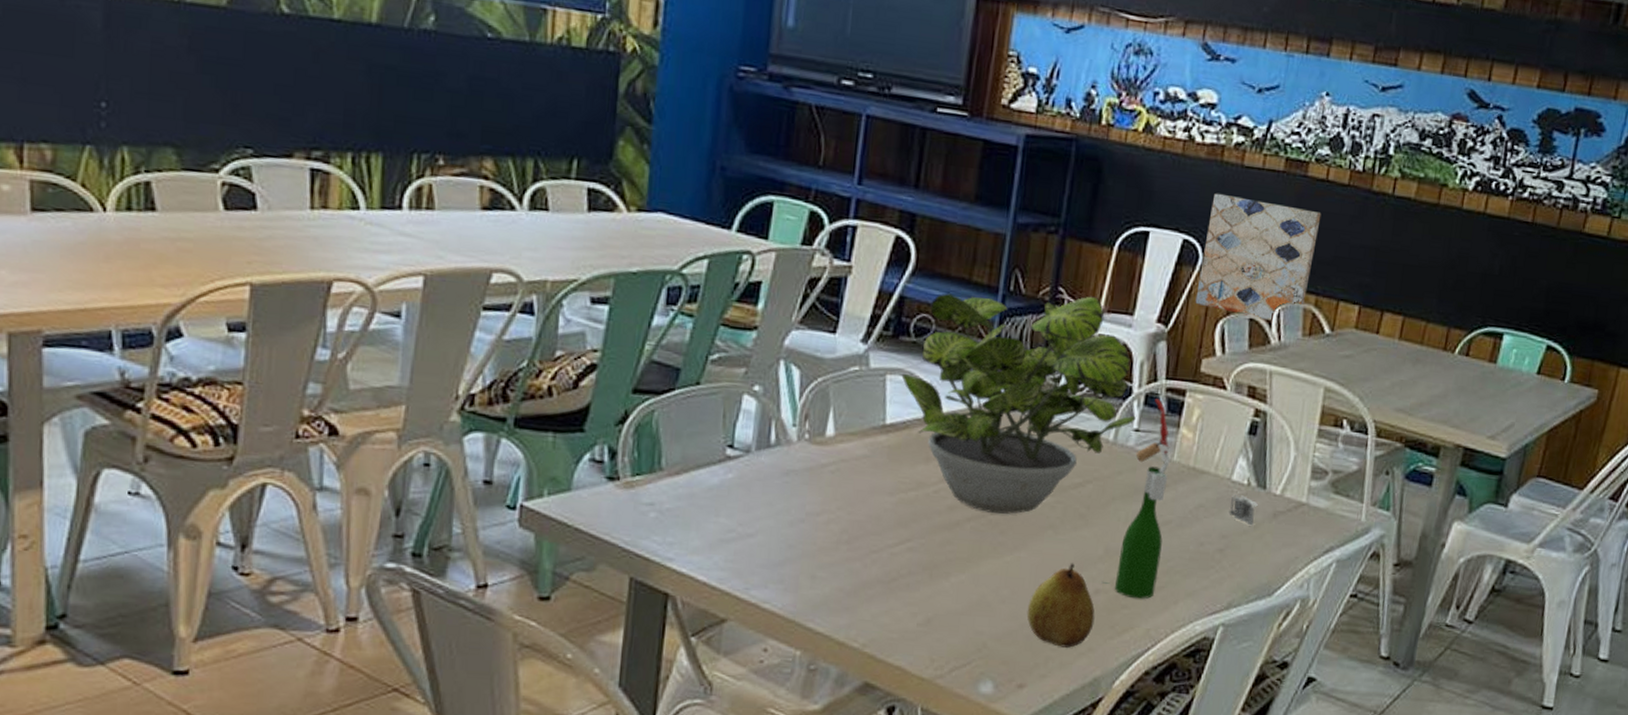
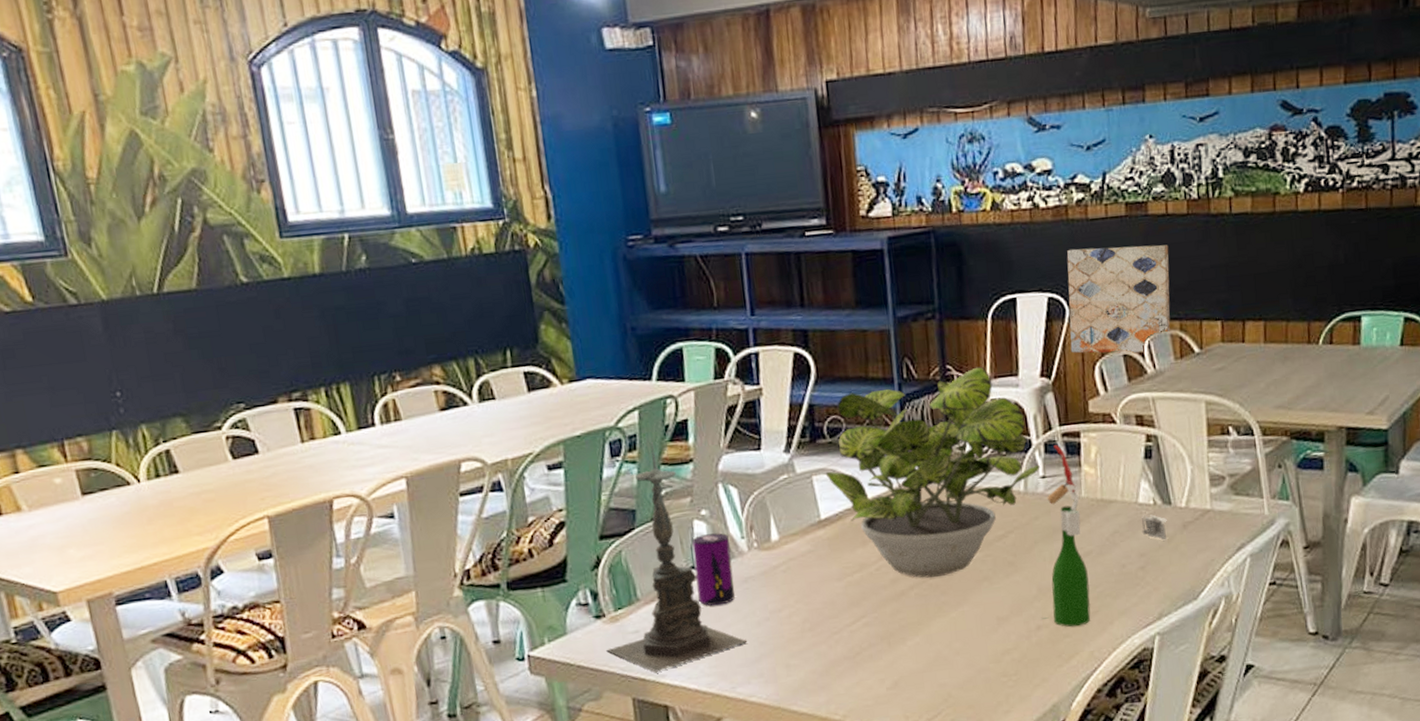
candle holder: none [612,298,775,555] -> present [606,442,748,673]
beverage can: none [729,412,779,495] -> present [692,533,735,606]
fruit: present [1027,563,1095,648] -> none [980,606,1043,683]

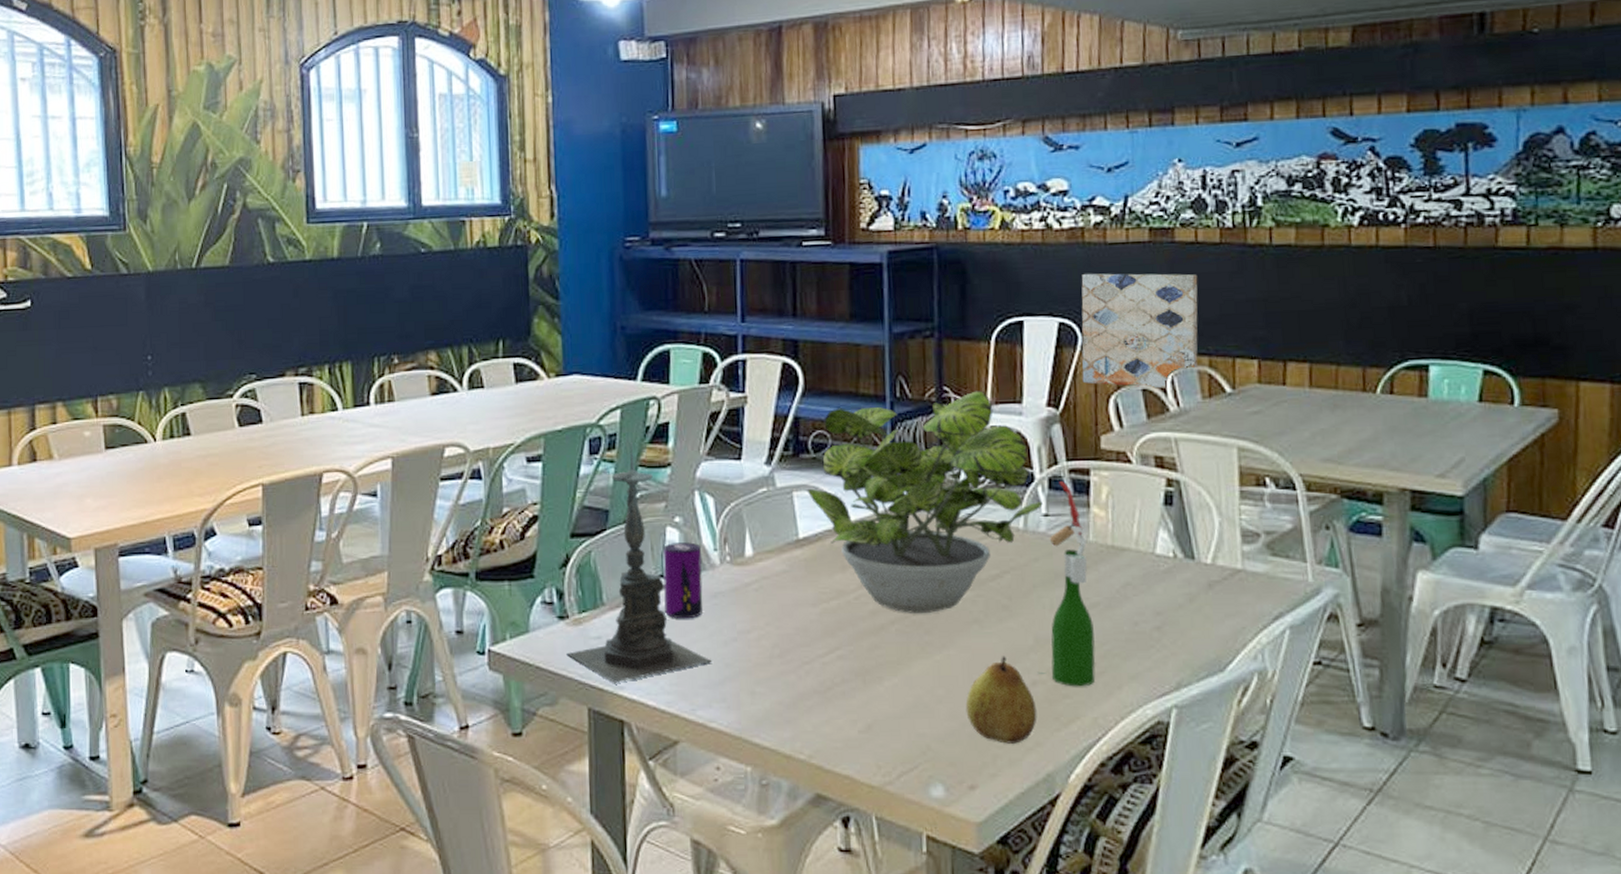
fruit: none [980,606,1043,683] -> present [965,656,1037,744]
napkin holder: present [1141,514,1167,540] -> none [1158,568,1189,599]

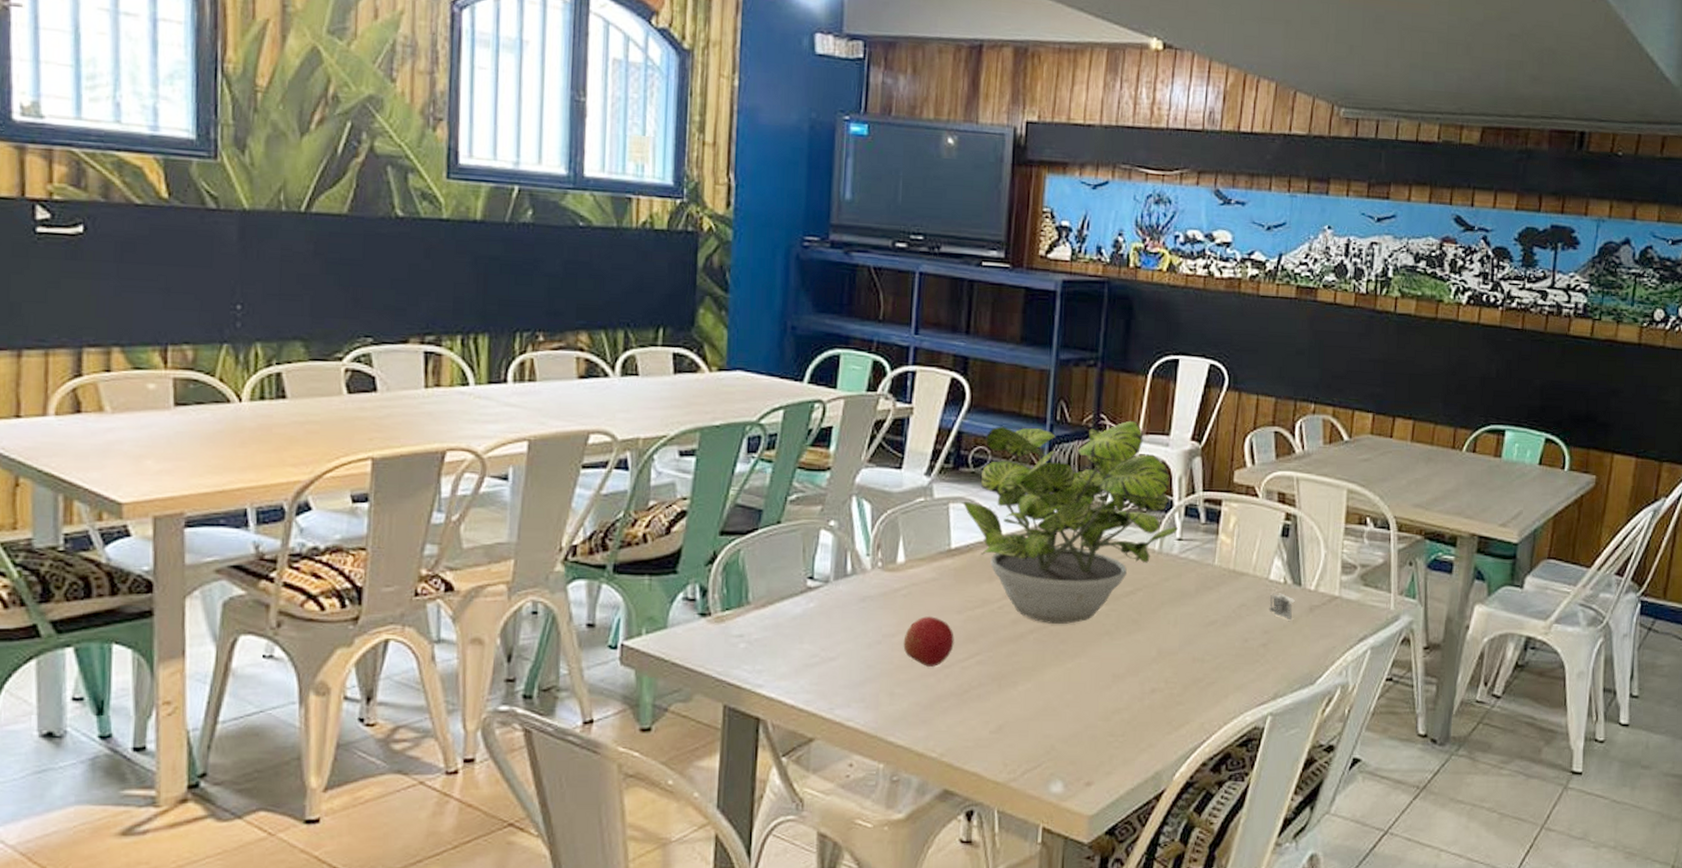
candle holder: present [566,443,712,684] -> none [705,444,855,682]
beverage can: present [662,542,703,619] -> none [811,546,853,621]
apple: none [759,610,812,663] -> present [903,616,954,667]
fruit: present [965,656,1037,744] -> none [1090,665,1153,745]
wine bottle: present [1037,481,1096,687] -> none [1157,509,1212,695]
wall art: present [1081,273,1198,389] -> none [1224,321,1332,432]
napkin holder: none [1158,568,1189,599] -> present [1269,593,1295,621]

